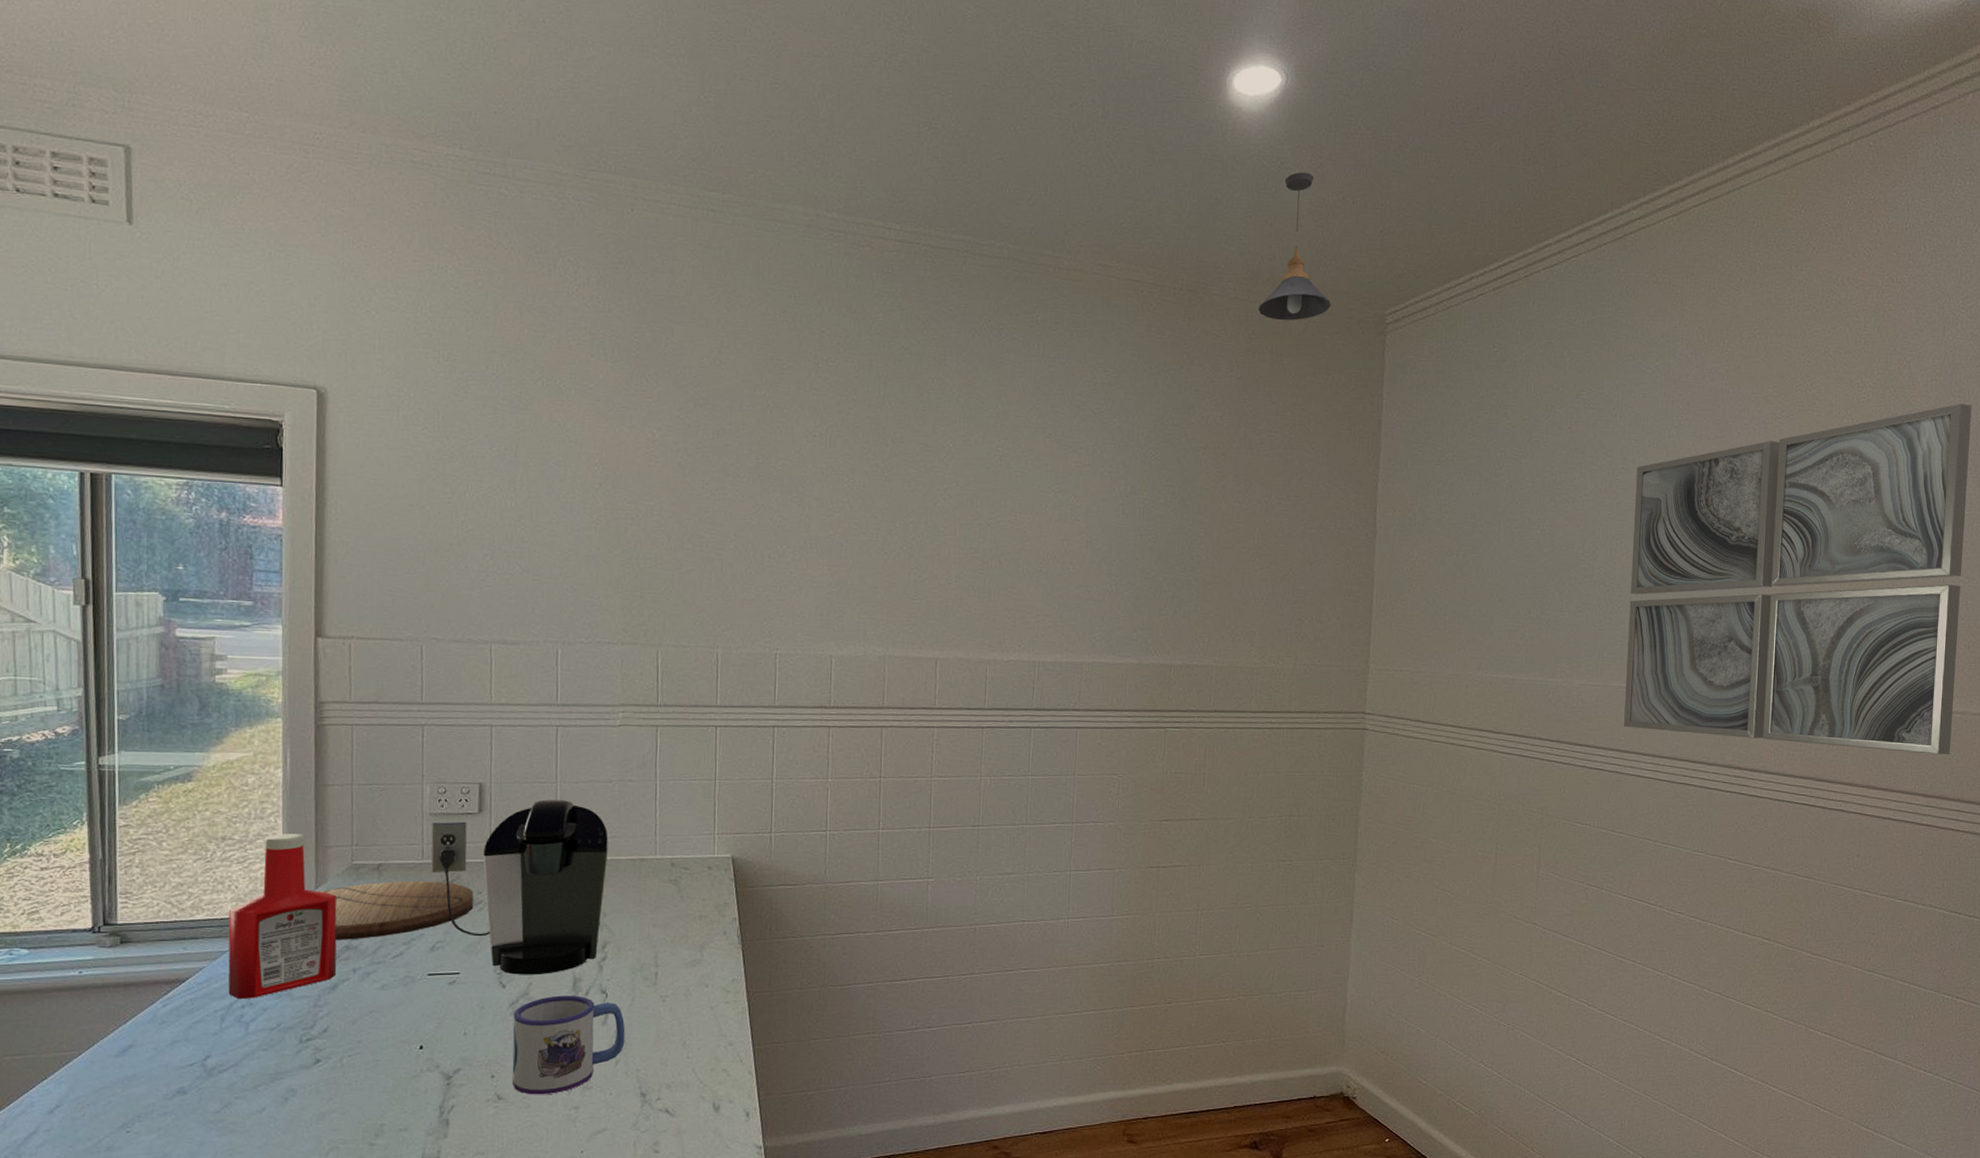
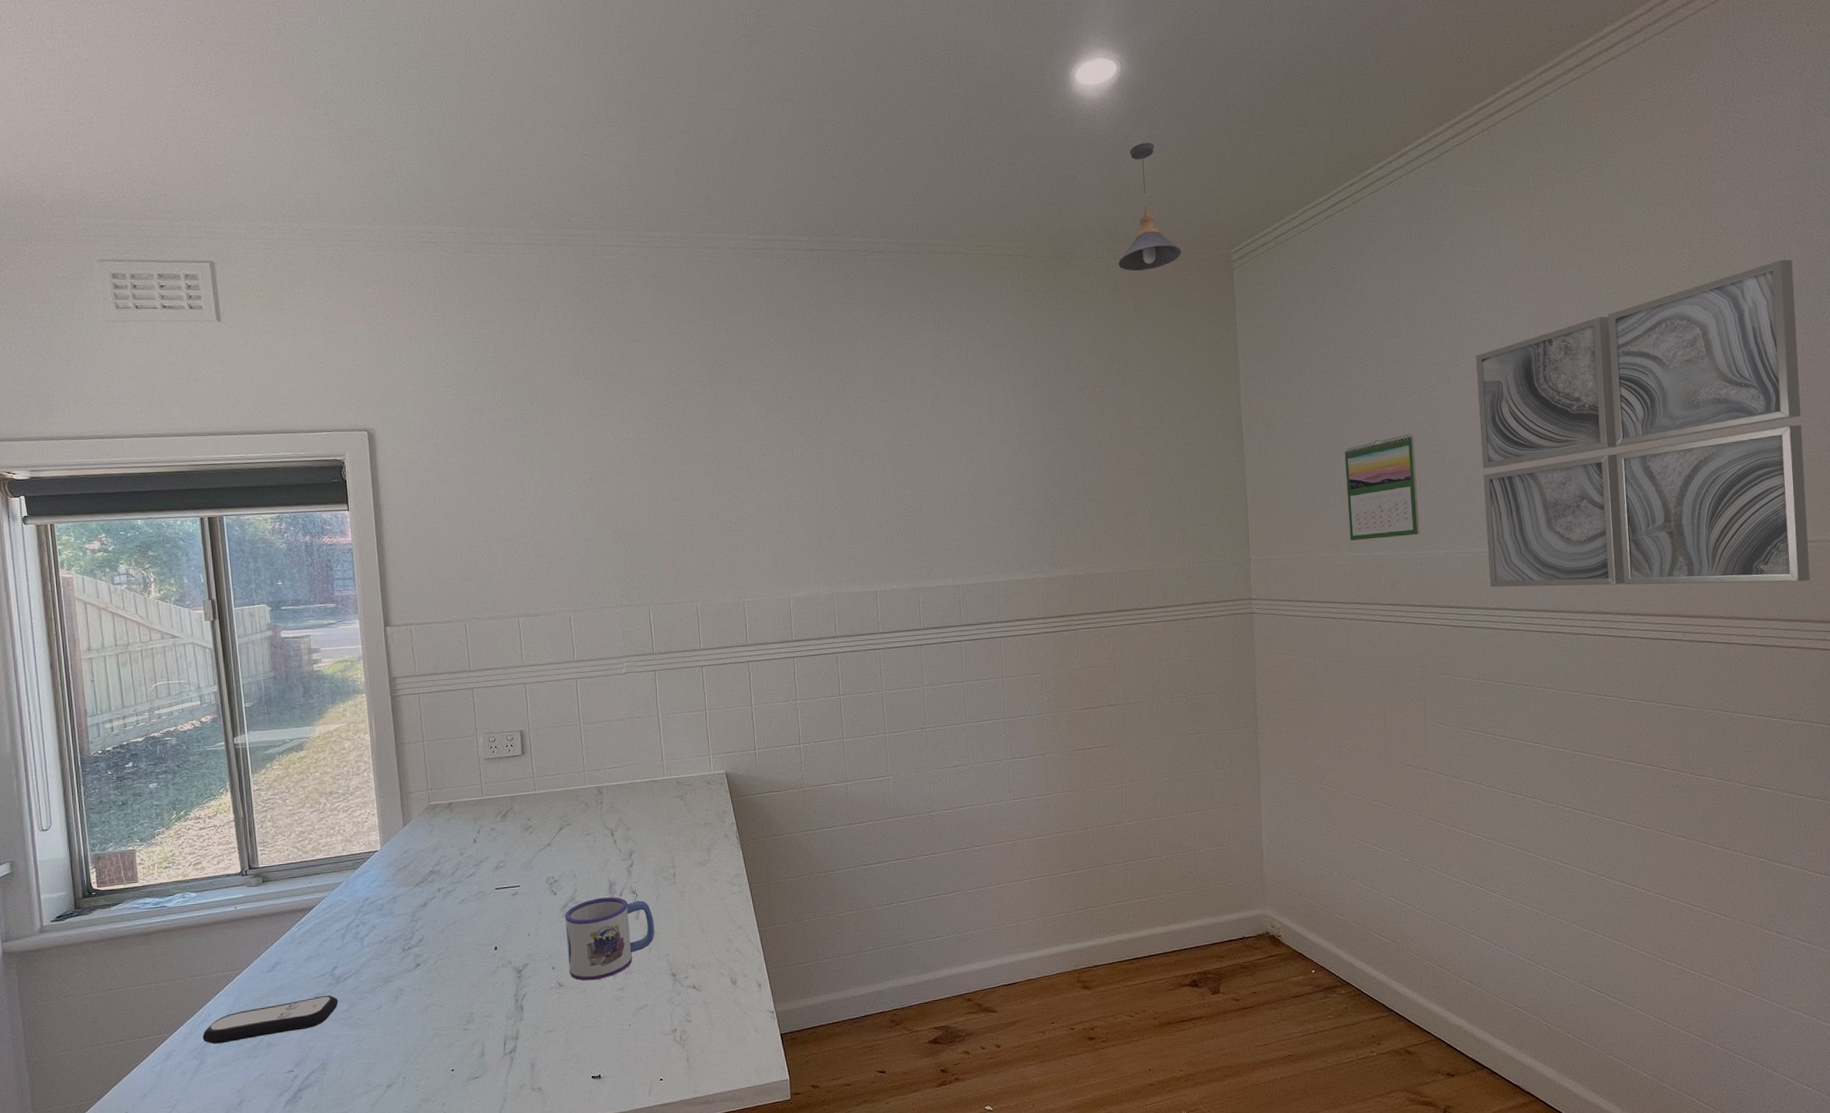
remote control: none [19,1090,208,1142] -> present [202,995,338,1044]
ketchup bottle: present [228,833,337,1000] -> none [340,784,426,920]
cutting board: present [318,880,473,940] -> none [406,813,525,867]
coffee maker: present [431,799,608,975] -> none [487,738,627,884]
calendar: none [1480,545,1561,661] -> present [1344,433,1420,541]

